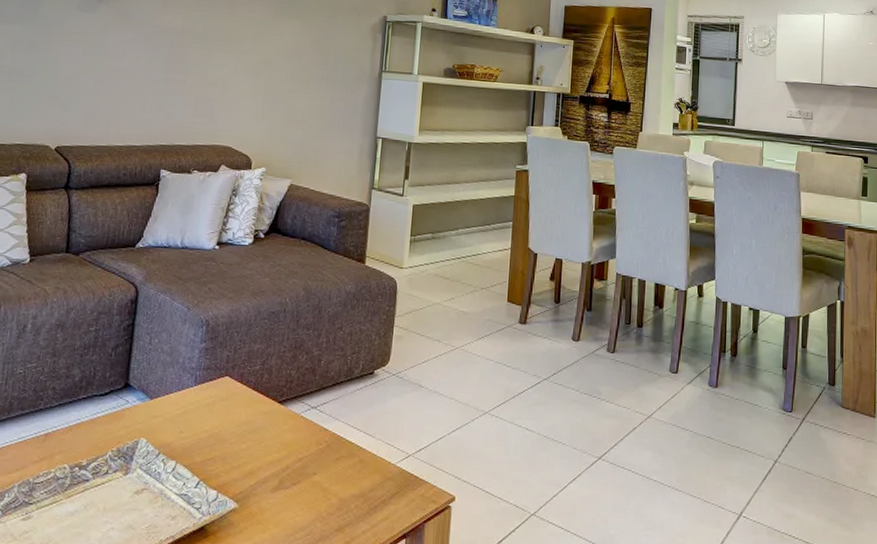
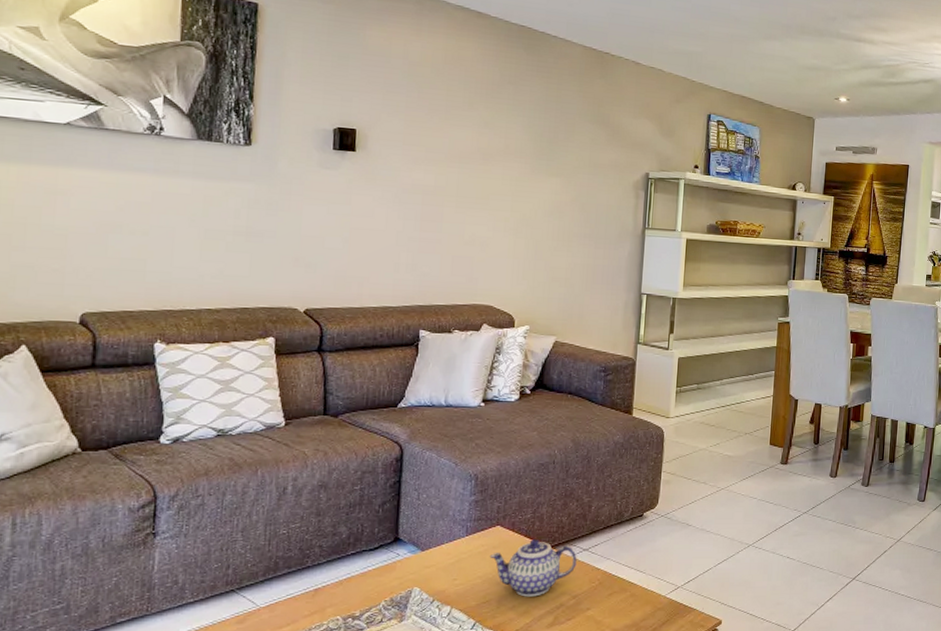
teapot: none [216,392,305,456] -> present [489,538,577,597]

